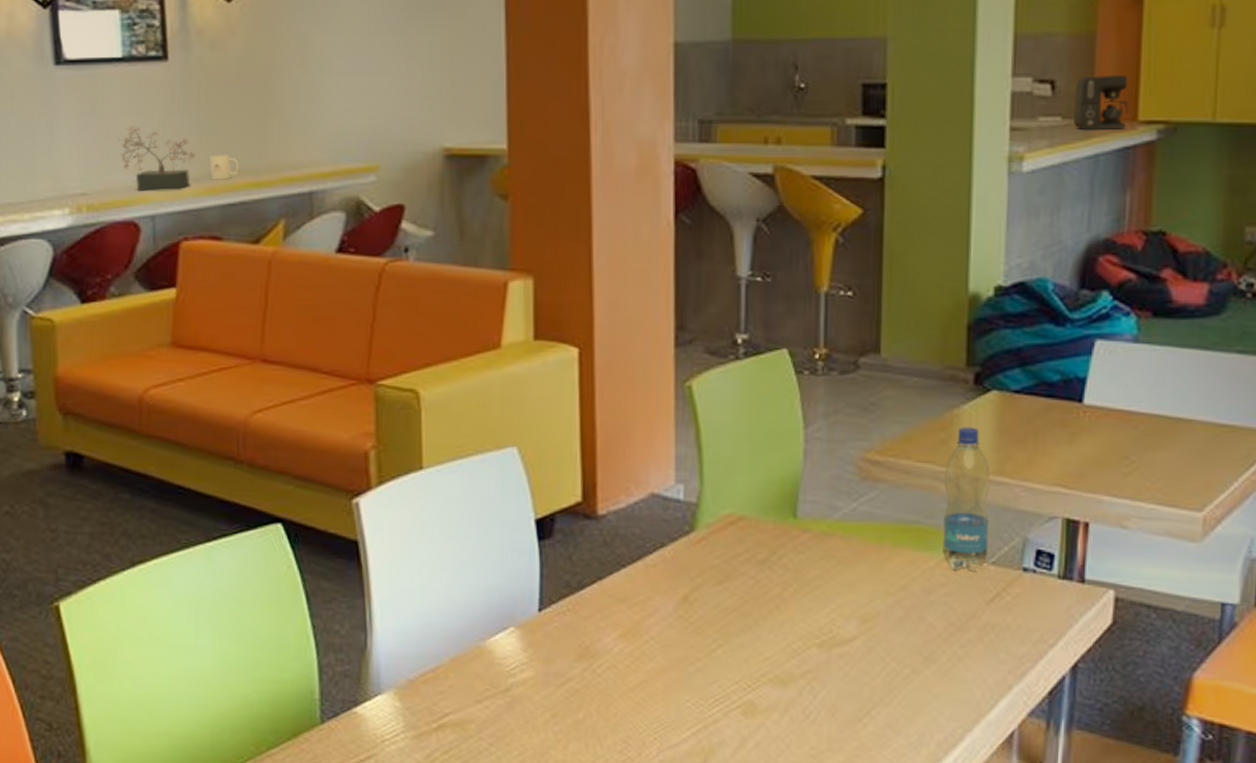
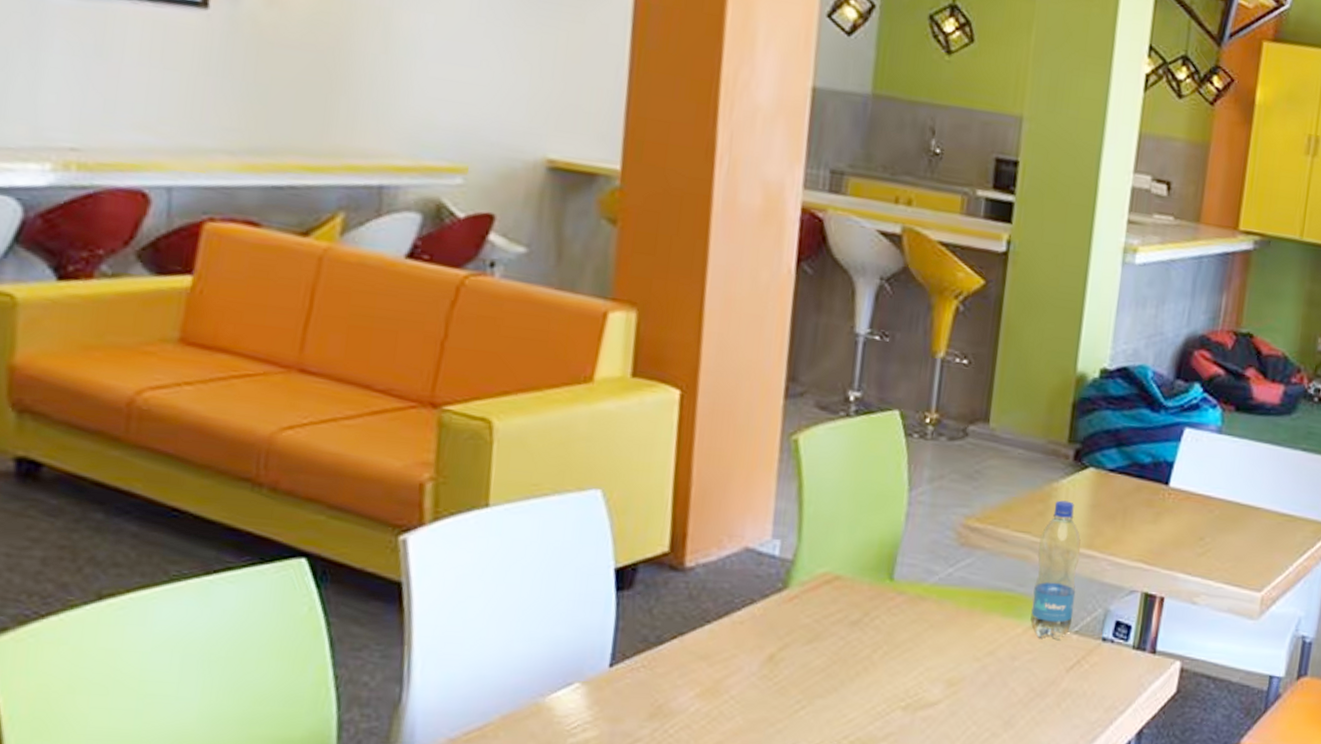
decorative plant: present [117,126,196,192] -> none [129,77,235,163]
mug: present [209,154,239,180] -> none [251,126,292,159]
coffee maker: present [1074,74,1129,129] -> none [1183,182,1234,236]

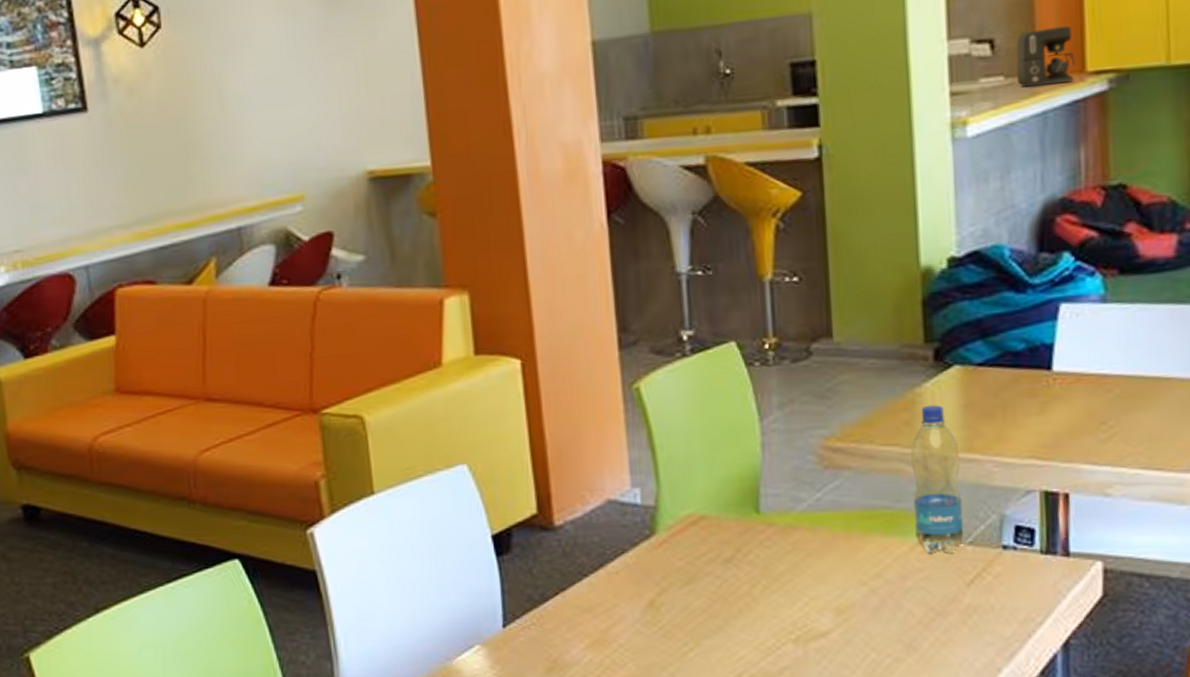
coffee maker: none [1183,182,1234,236] -> present [1016,25,1076,87]

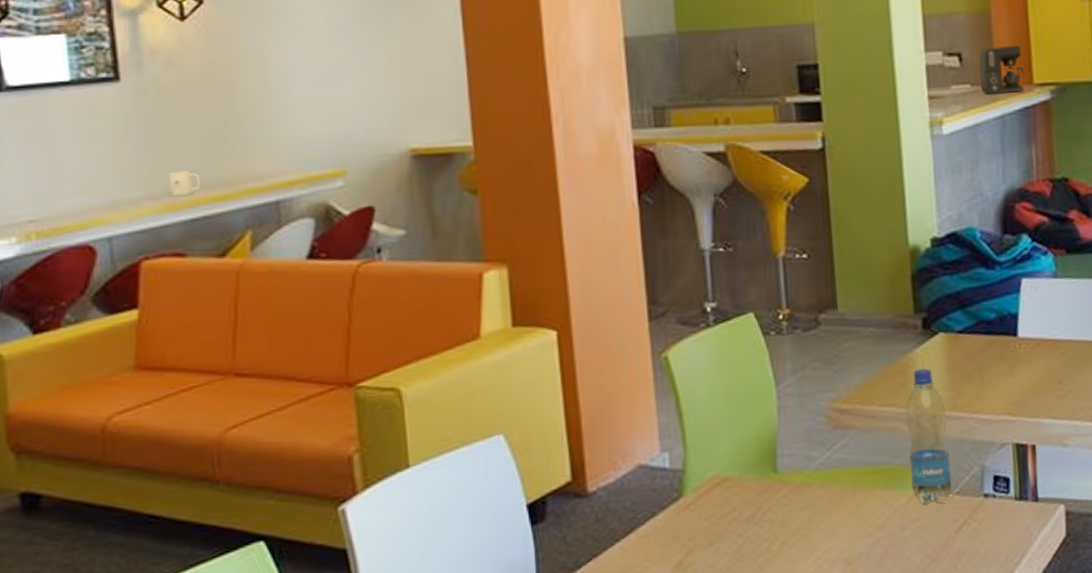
mug: none [136,198,166,225] -> present [168,170,201,197]

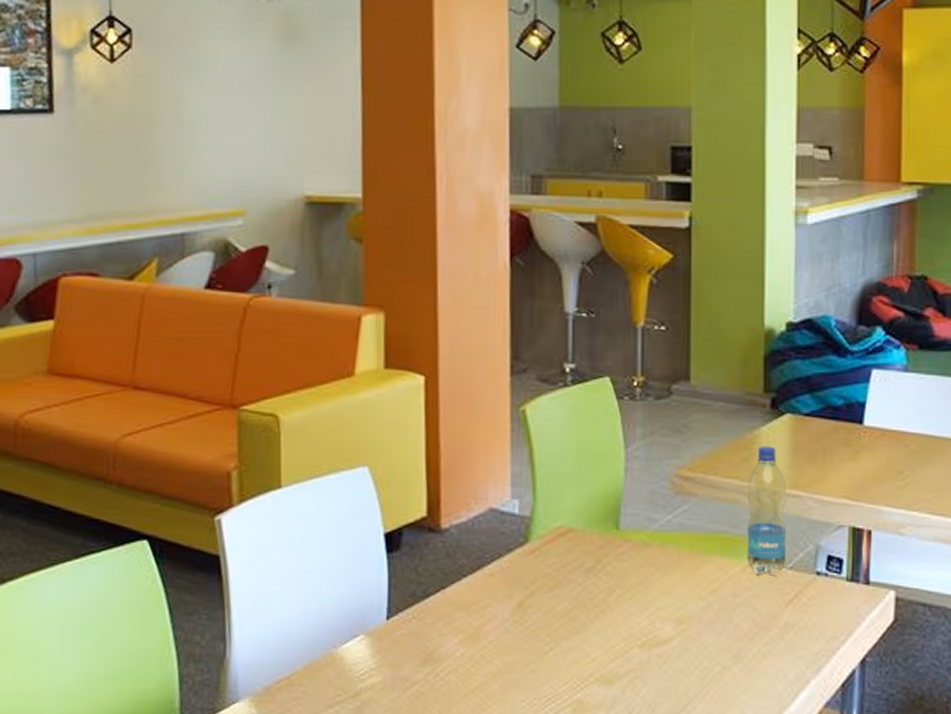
mug: present [168,170,201,197] -> none [89,198,117,222]
coffee maker: present [978,45,1025,94] -> none [849,143,893,189]

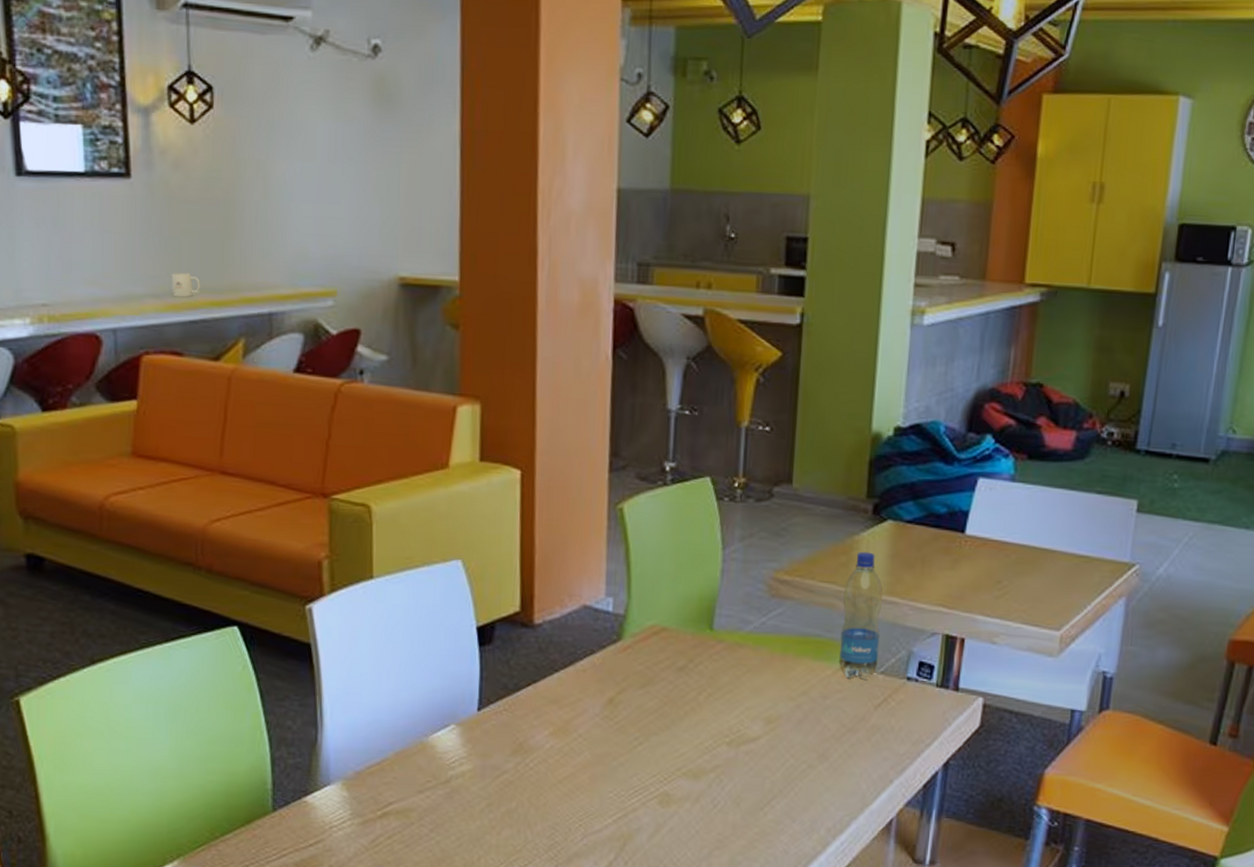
mug: none [89,198,117,222] -> present [171,272,200,298]

